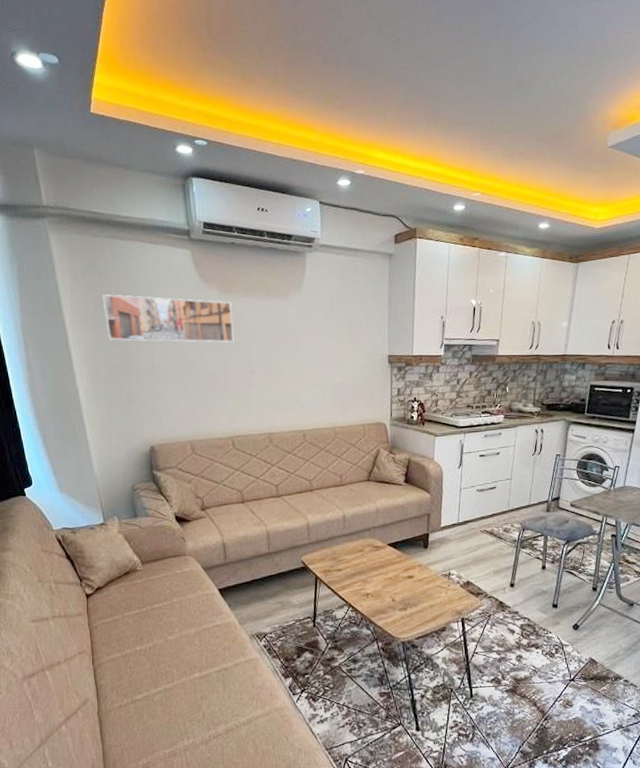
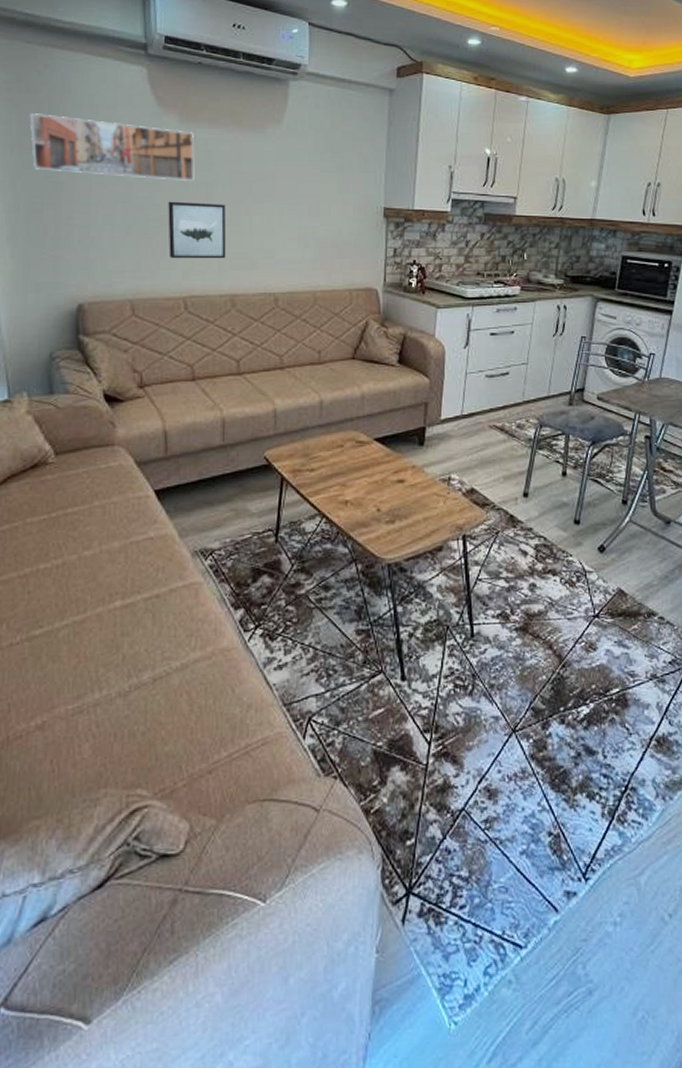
wall art: none [215,359,263,407] -> present [168,201,226,259]

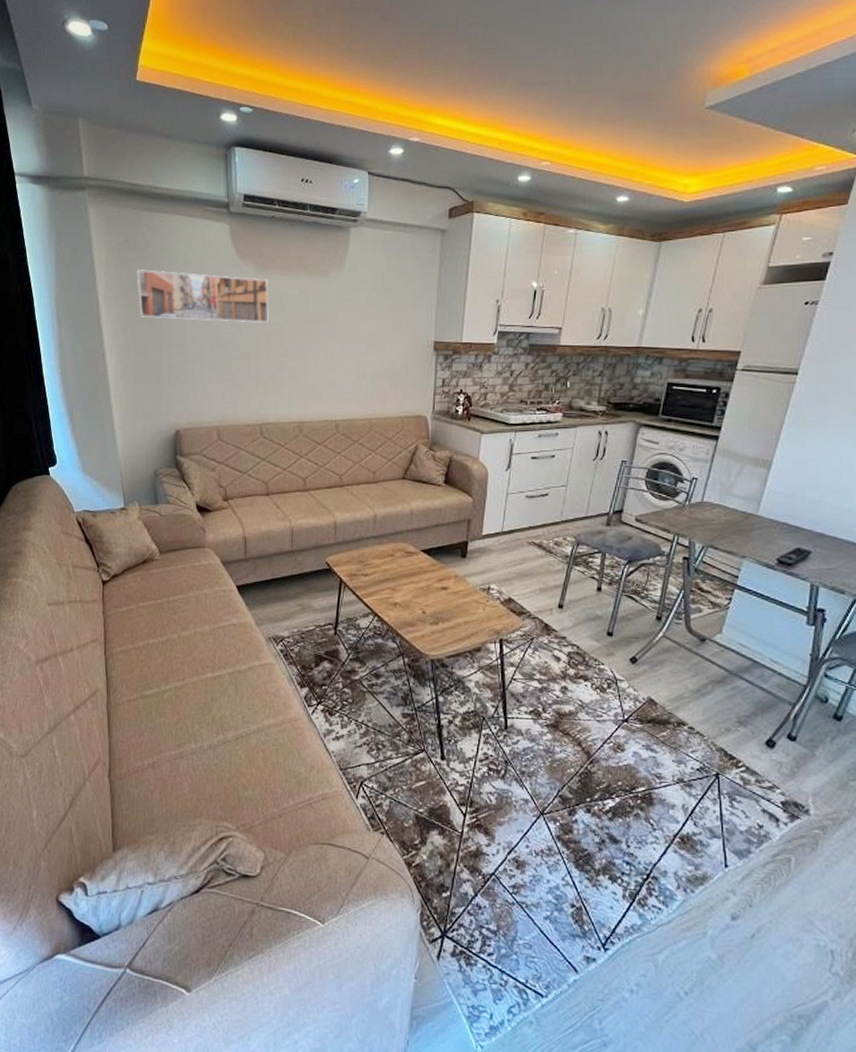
wall art: present [168,201,226,259] -> none [246,341,295,391]

